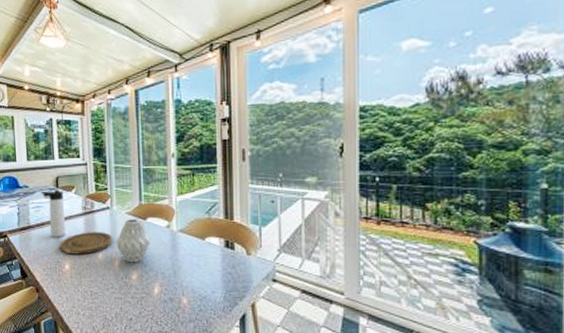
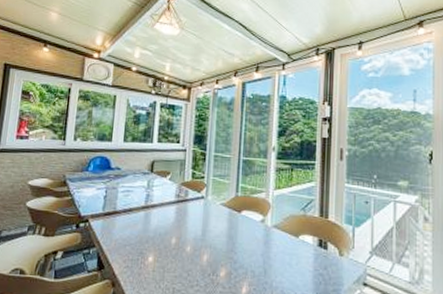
thermos bottle: present [42,189,66,237] -> none [134,174,157,225]
plate: present [60,232,112,255] -> none [145,221,203,246]
vase: present [116,218,151,263] -> none [207,210,243,259]

